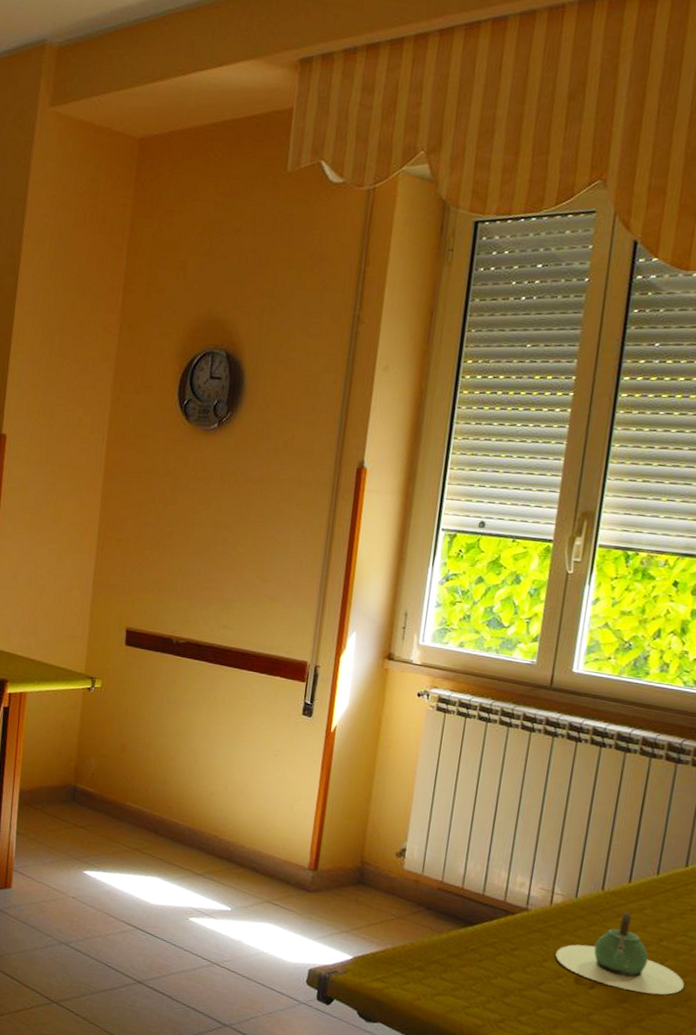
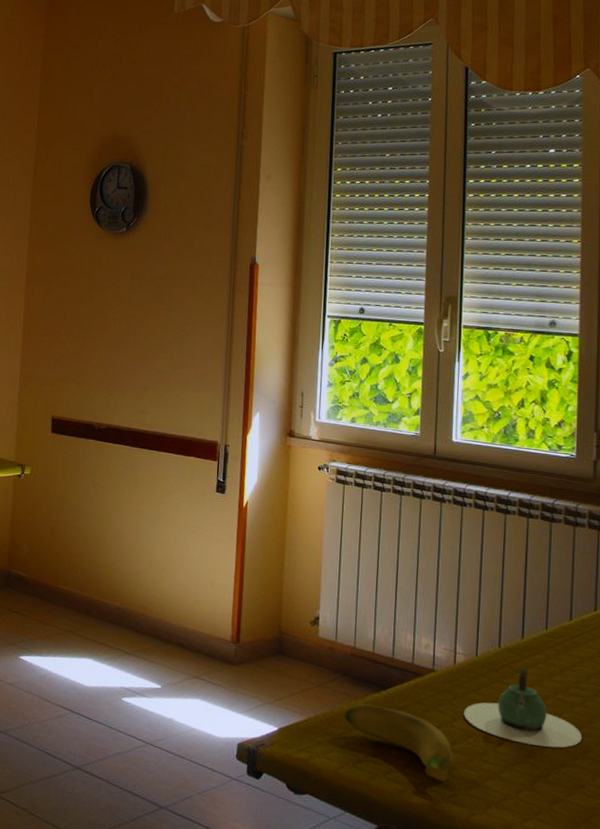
banana: none [425,938,540,1020] -> present [345,703,454,782]

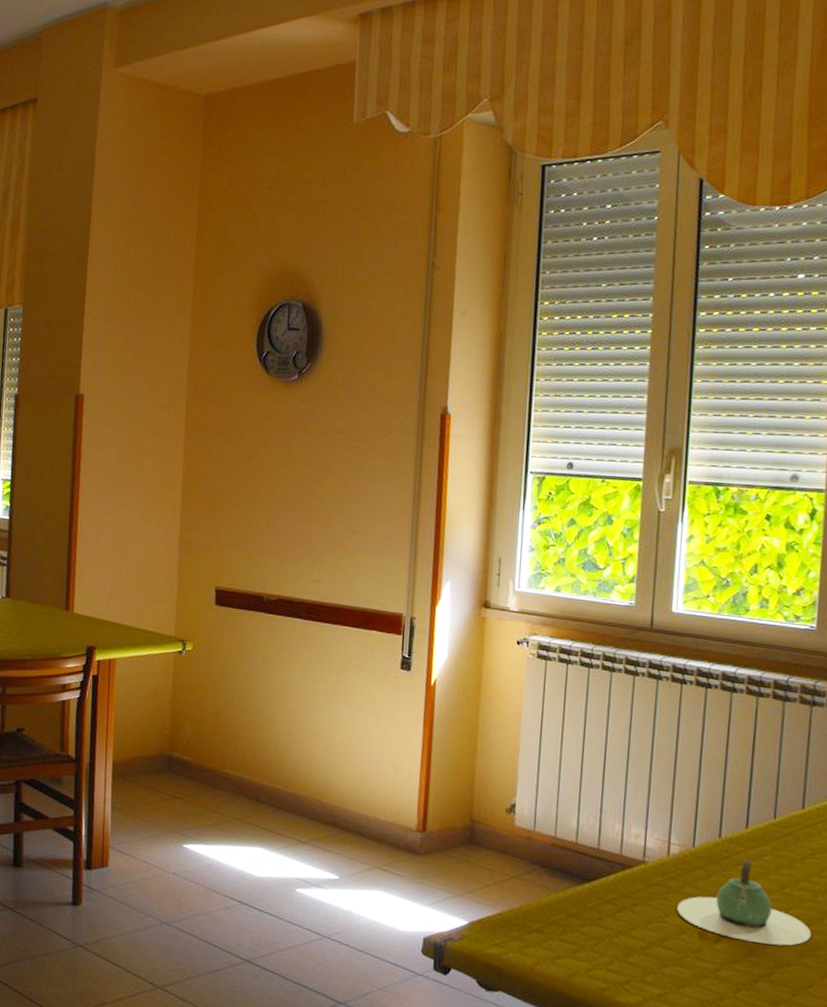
banana: present [345,703,454,782] -> none [543,896,665,980]

